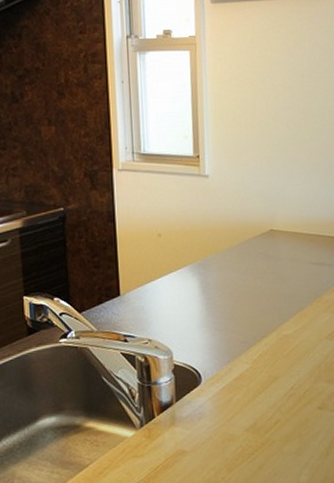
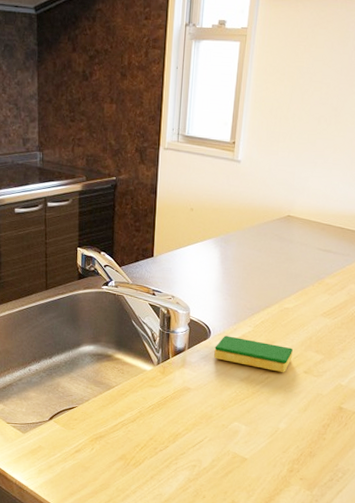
dish sponge: none [208,378,302,413] -> present [214,336,293,372]

